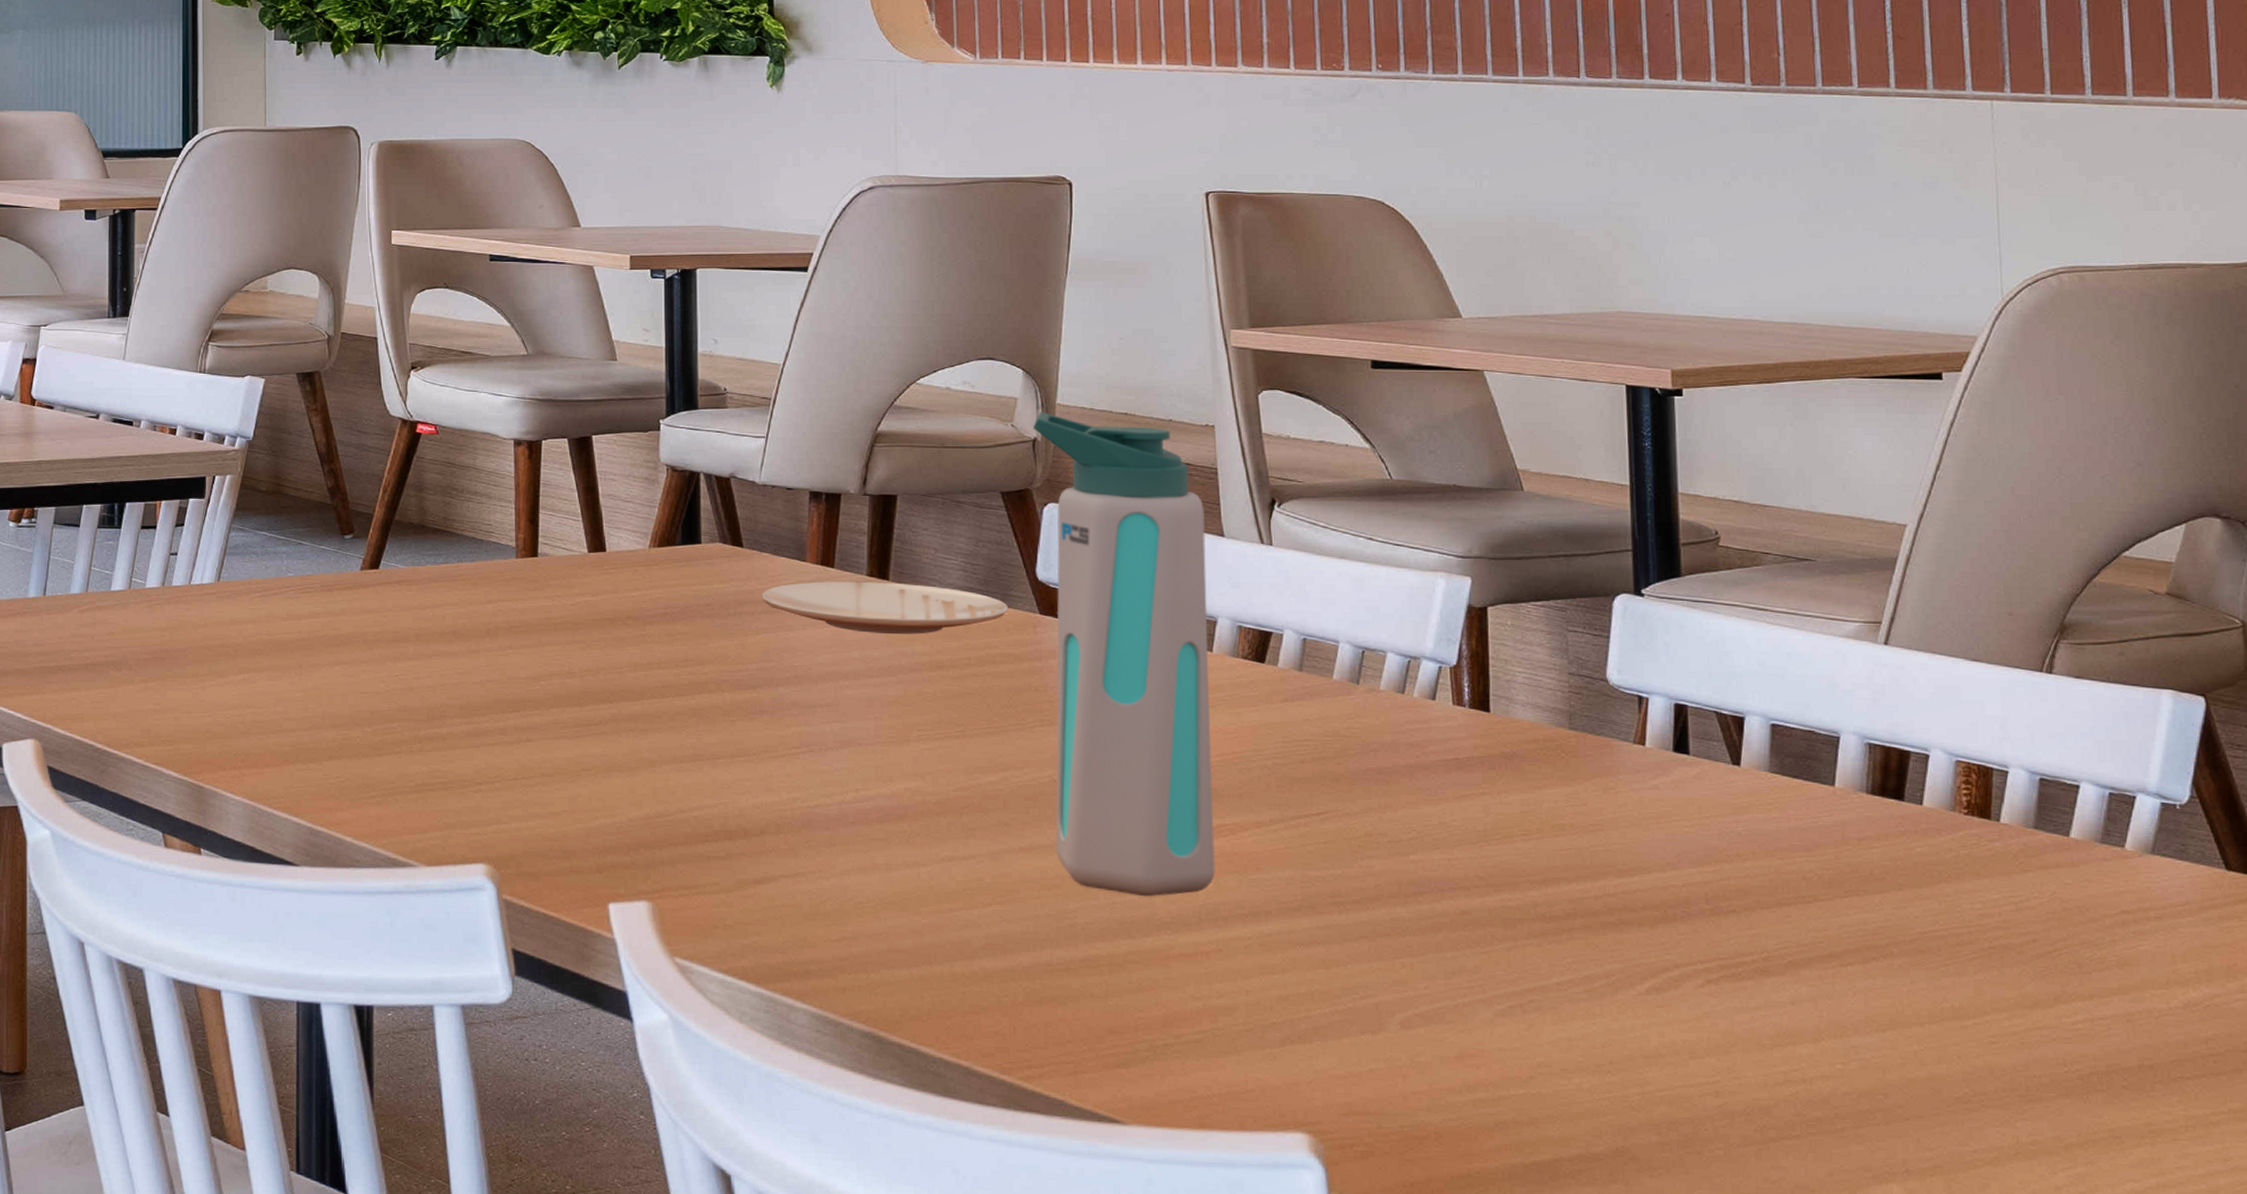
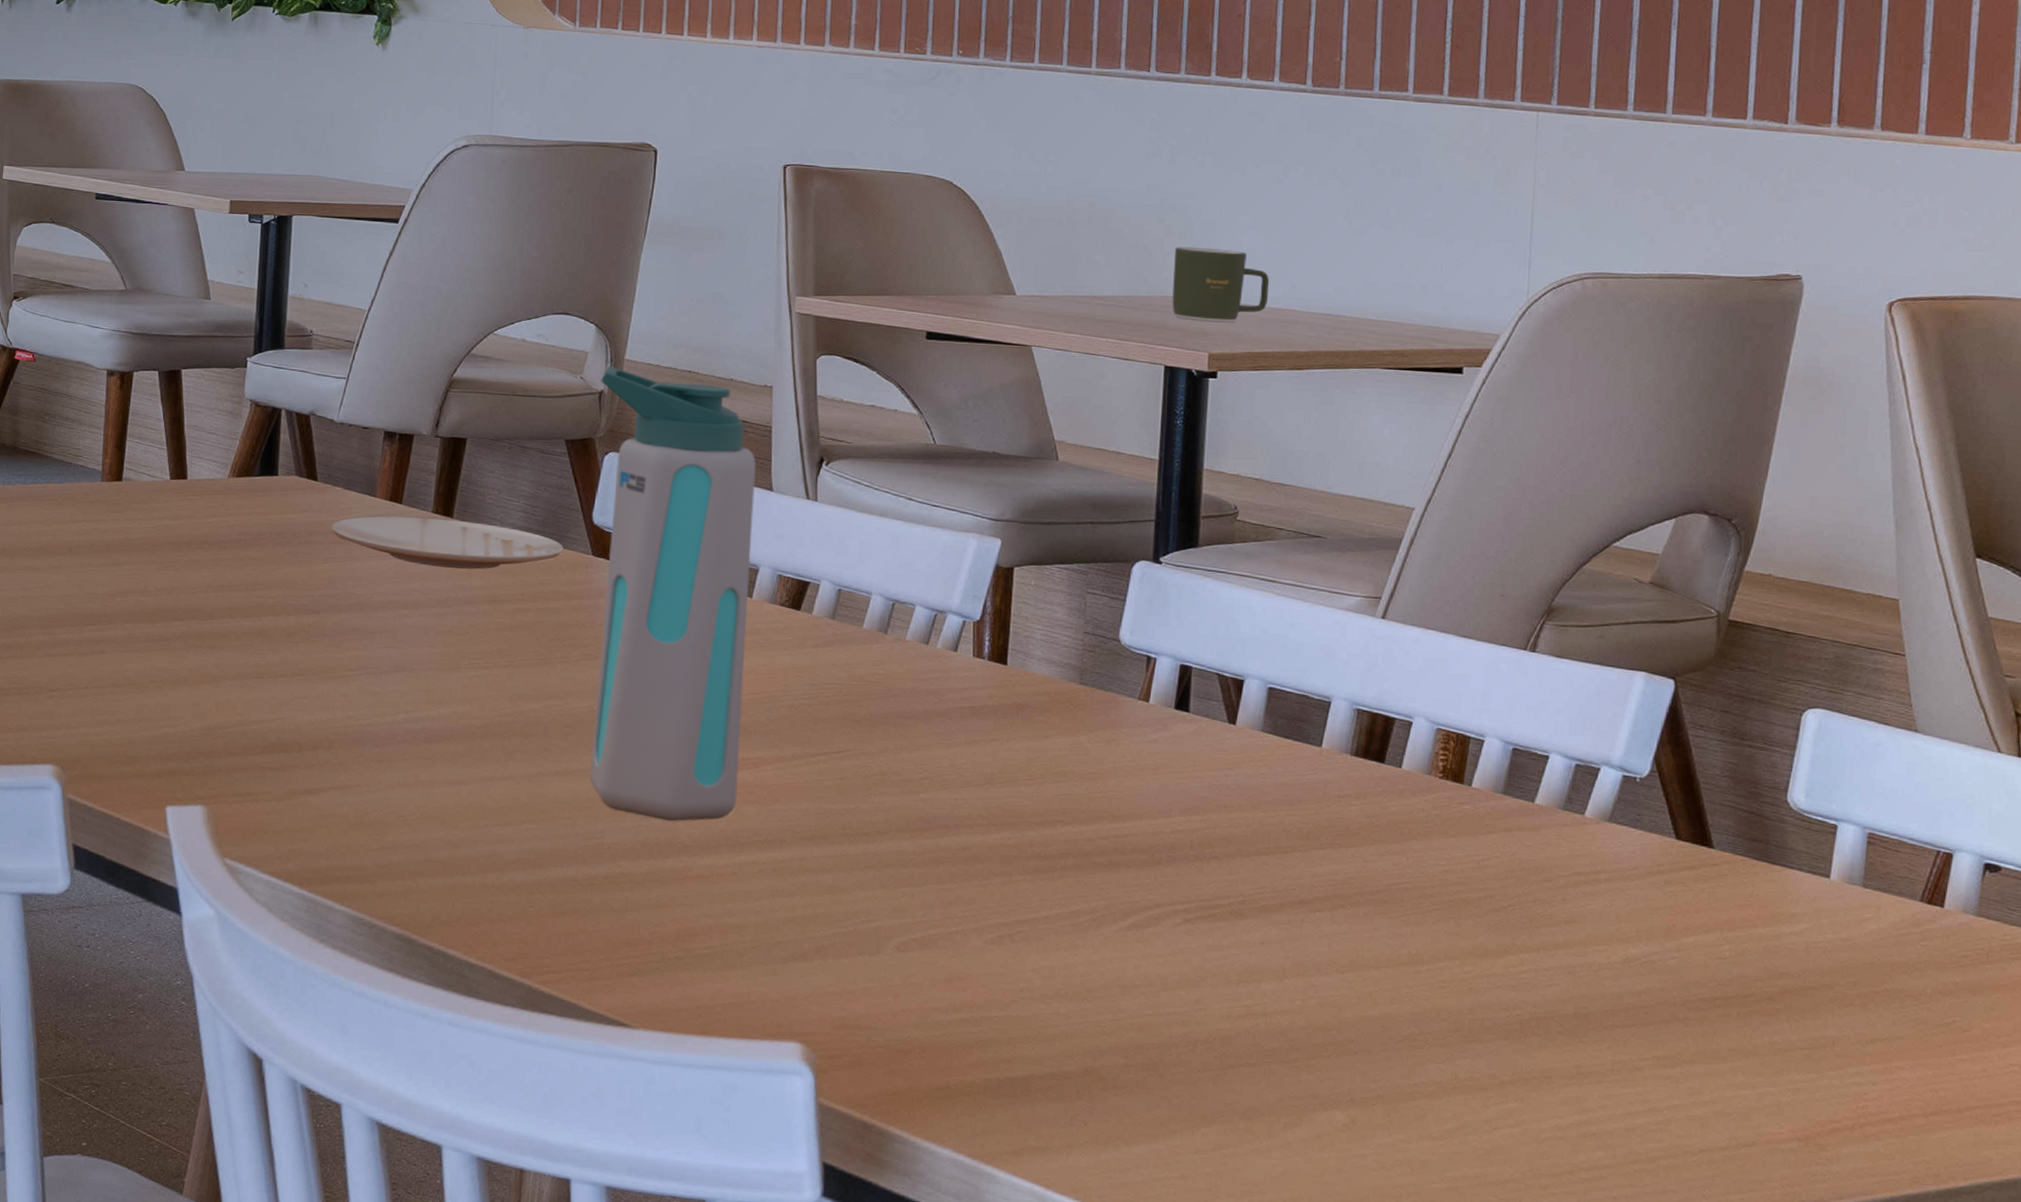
mug: none [1625,259,1728,337] -> present [1172,247,1270,323]

